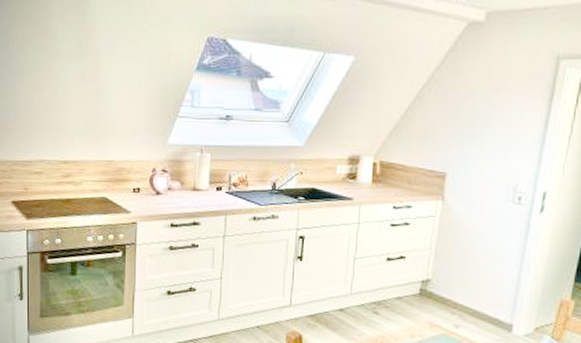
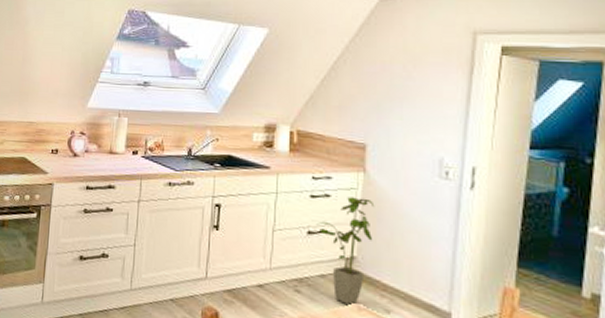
house plant: none [395,224,451,322] -> present [316,197,375,305]

